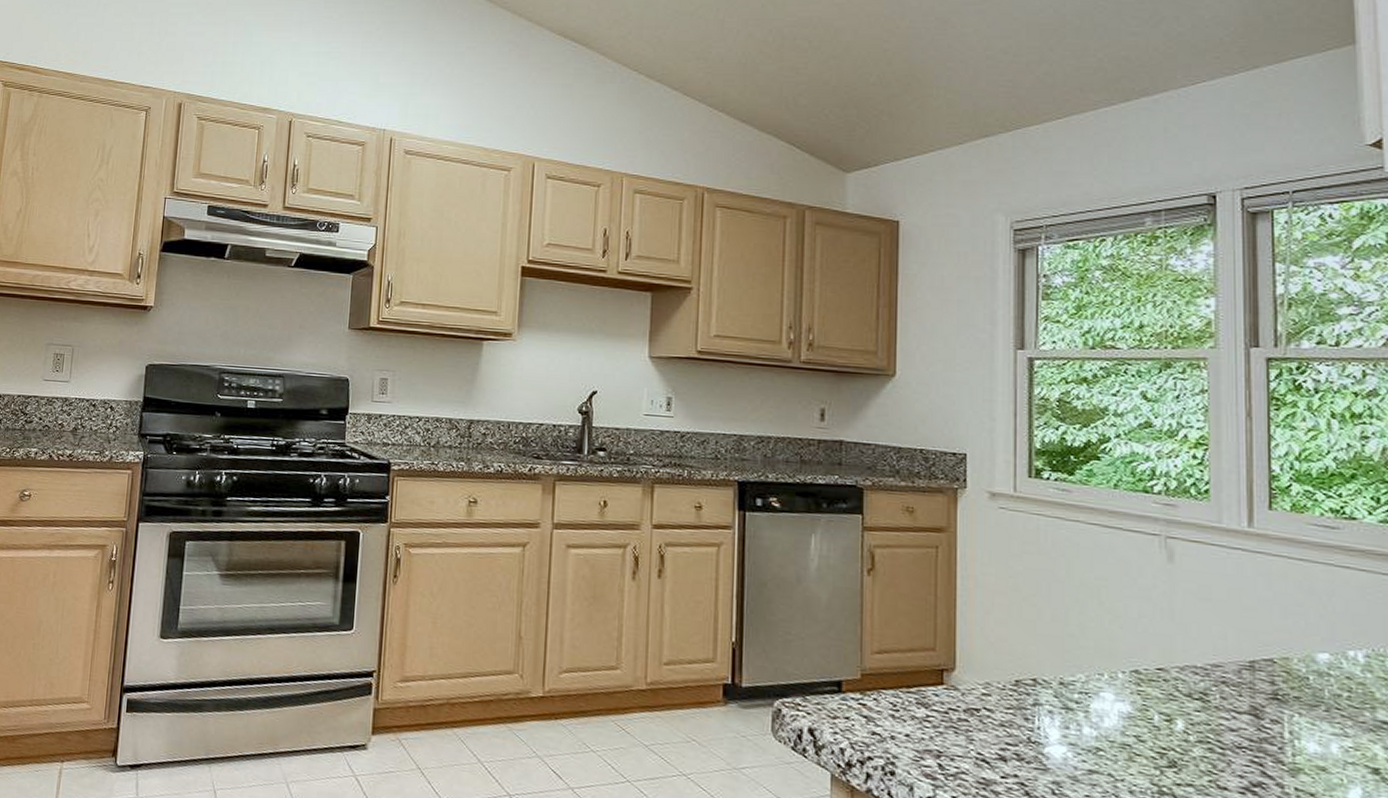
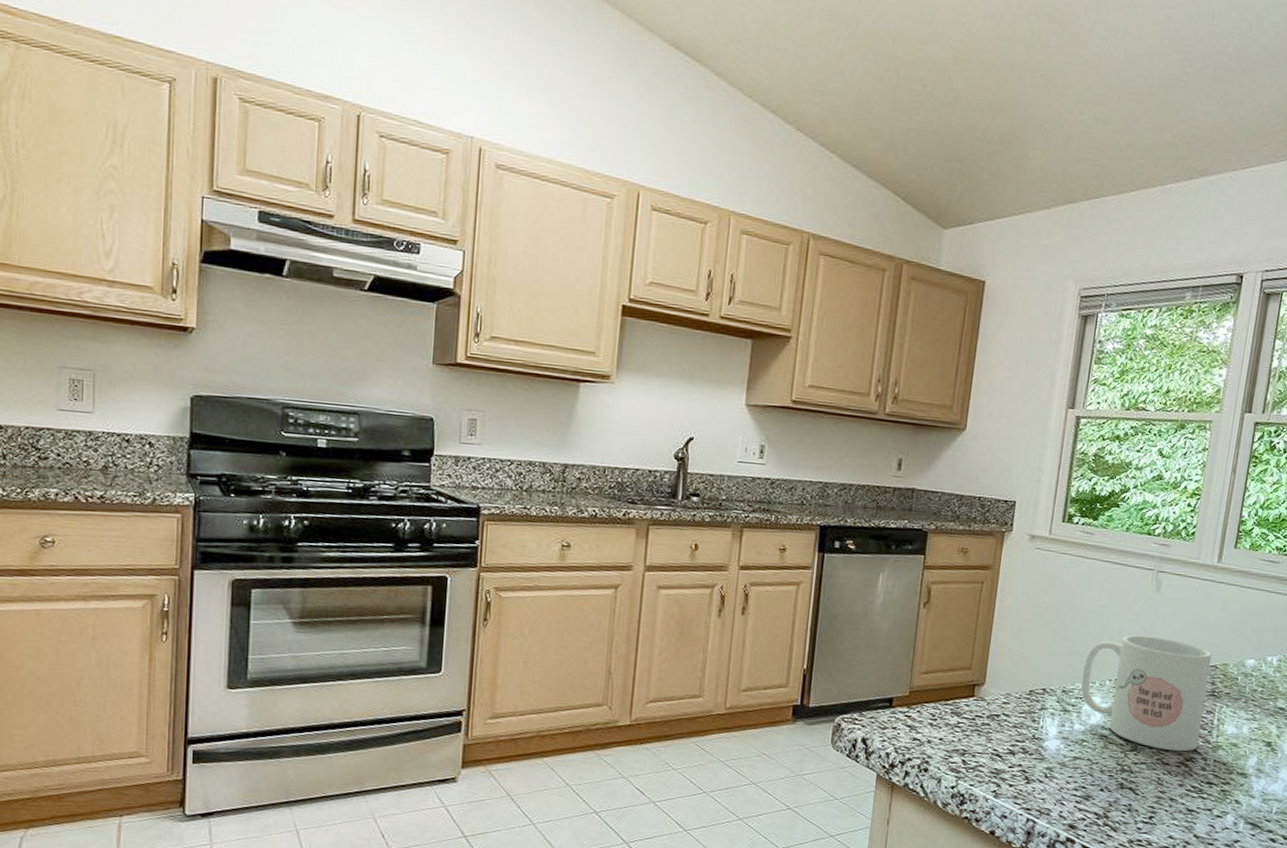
mug: none [1083,615,1266,774] -> present [1081,635,1212,752]

